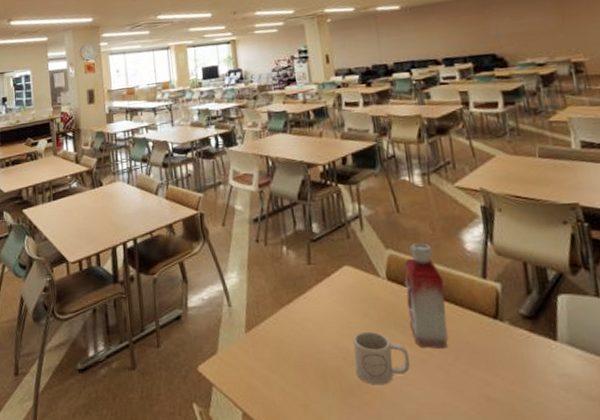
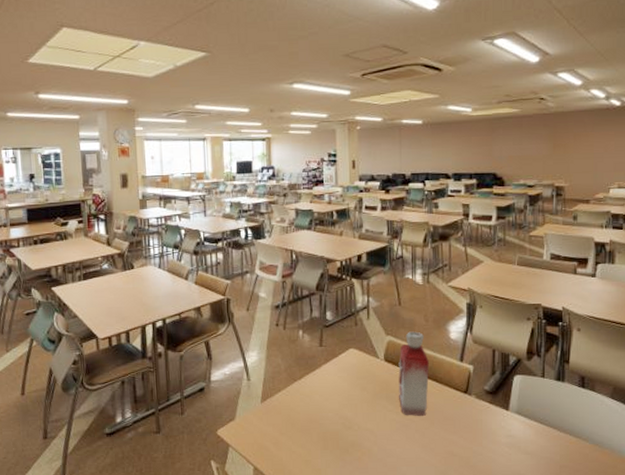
mug: present [353,331,411,385] -> none [351,402,396,445]

